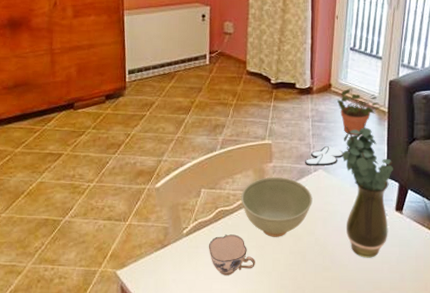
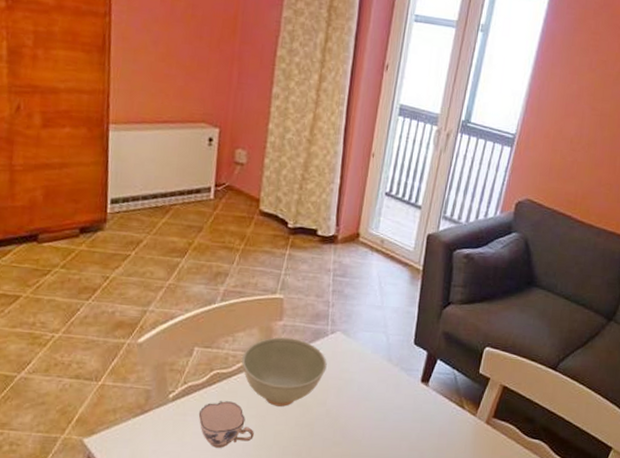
slippers: present [305,146,344,165] -> none [321,305,368,327]
potted plant: present [337,88,382,135] -> none [365,240,416,295]
vase: present [342,123,393,258] -> none [362,281,423,434]

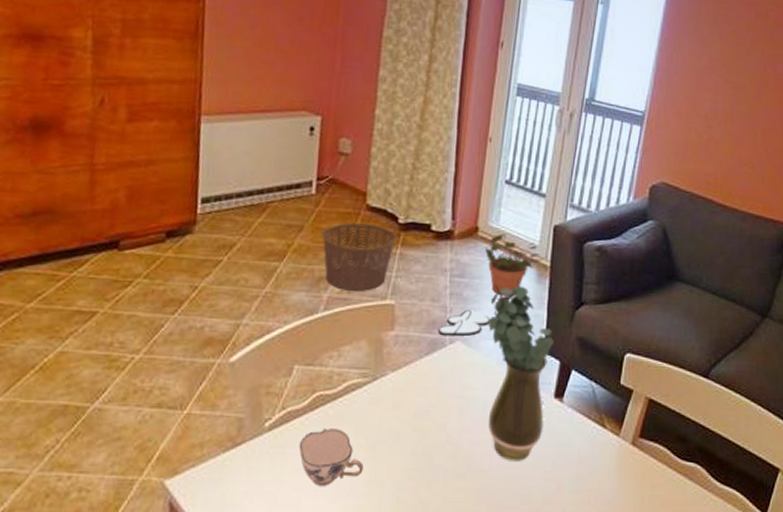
basket: none [218,225,287,286] -> present [321,222,398,291]
bowl: present [241,337,327,407] -> none [347,350,446,433]
slippers: none [321,305,368,327] -> present [438,310,490,336]
vase: none [362,281,423,434] -> present [488,280,554,461]
potted plant: none [365,240,416,295] -> present [485,233,542,296]

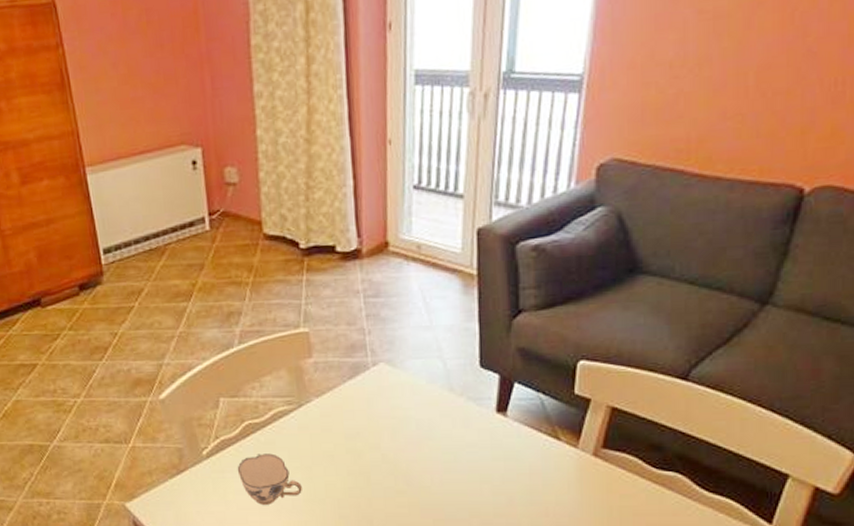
basket: present [321,222,398,291] -> none [222,253,302,323]
slippers: present [438,310,490,336] -> none [358,330,414,358]
potted plant: present [485,233,542,296] -> none [399,245,467,312]
vase: present [488,280,554,461] -> none [412,293,490,477]

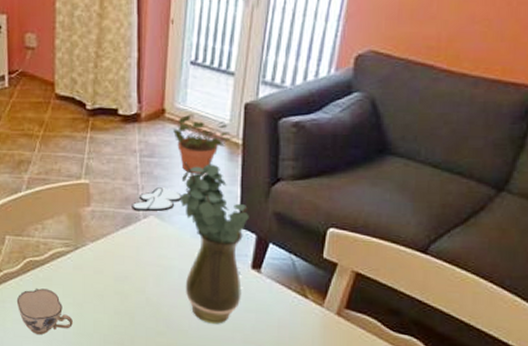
slippers: none [358,330,414,358] -> present [132,187,182,211]
potted plant: none [399,245,467,312] -> present [173,114,234,174]
vase: none [412,293,490,477] -> present [181,158,249,324]

